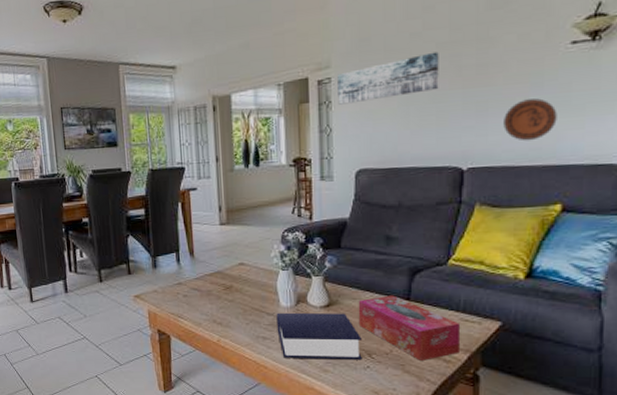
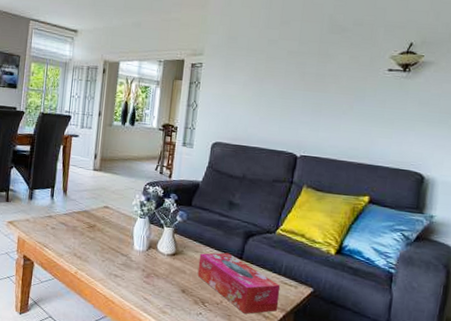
book: present [276,312,362,360] -> none [128,254,198,307]
wall art: present [337,51,439,105] -> none [205,57,289,88]
decorative plate: present [504,98,557,141] -> none [331,108,373,142]

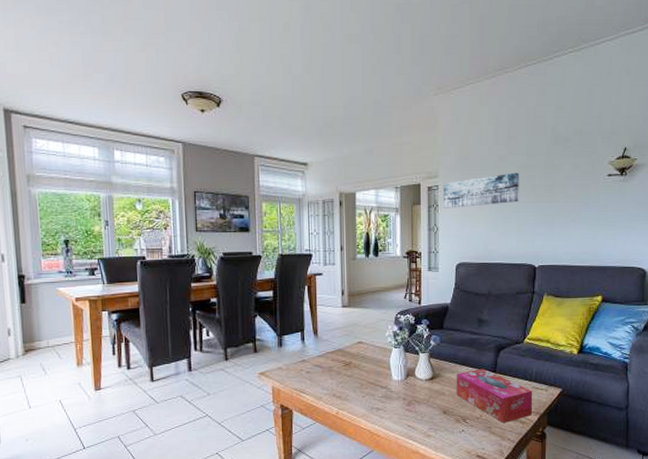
wall art: none [205,57,289,88] -> present [443,172,519,208]

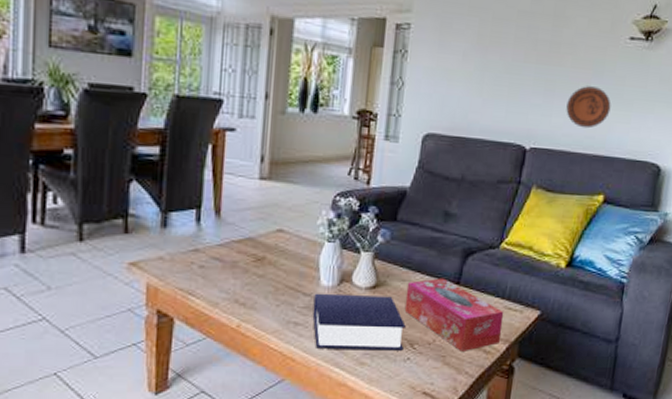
book: none [389,385,458,426] -> present [312,293,406,351]
wall art: present [443,172,519,208] -> none [414,18,519,60]
decorative plate: none [564,215,599,247] -> present [566,86,611,129]

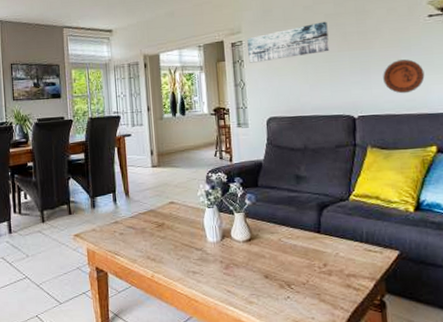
book: present [312,293,406,351] -> none [204,246,283,292]
tissue box: present [404,278,504,351] -> none [276,229,368,289]
wall art: none [414,18,519,60] -> present [247,21,330,63]

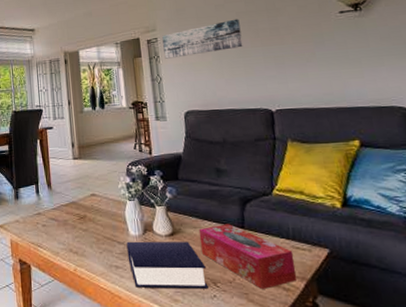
book: none [204,246,283,292] -> present [126,241,208,289]
tissue box: none [276,229,368,289] -> present [198,224,298,289]
decorative plate: present [383,59,425,94] -> none [298,54,341,88]

